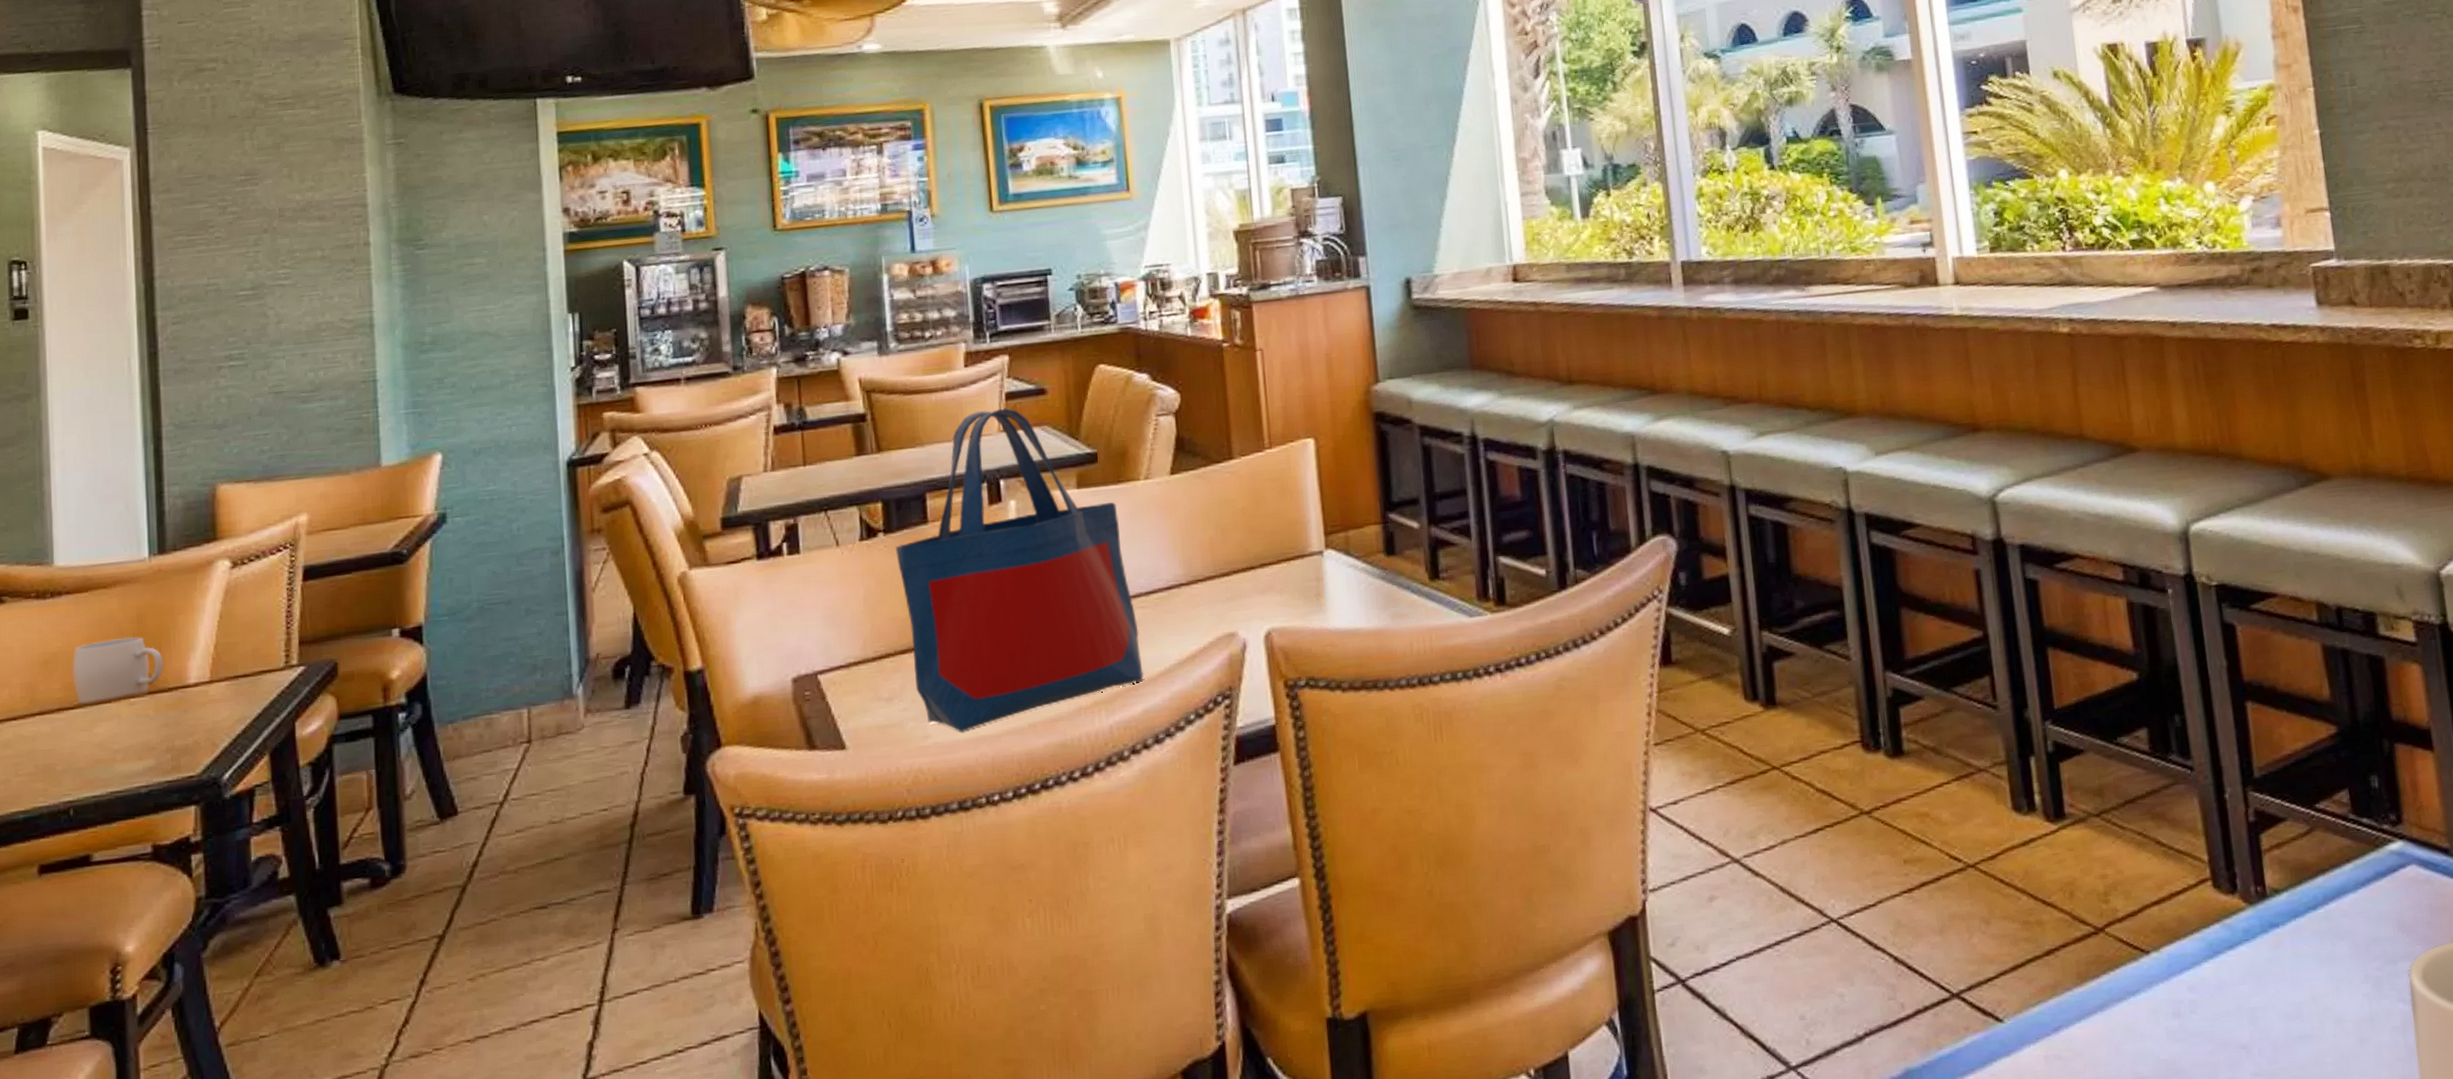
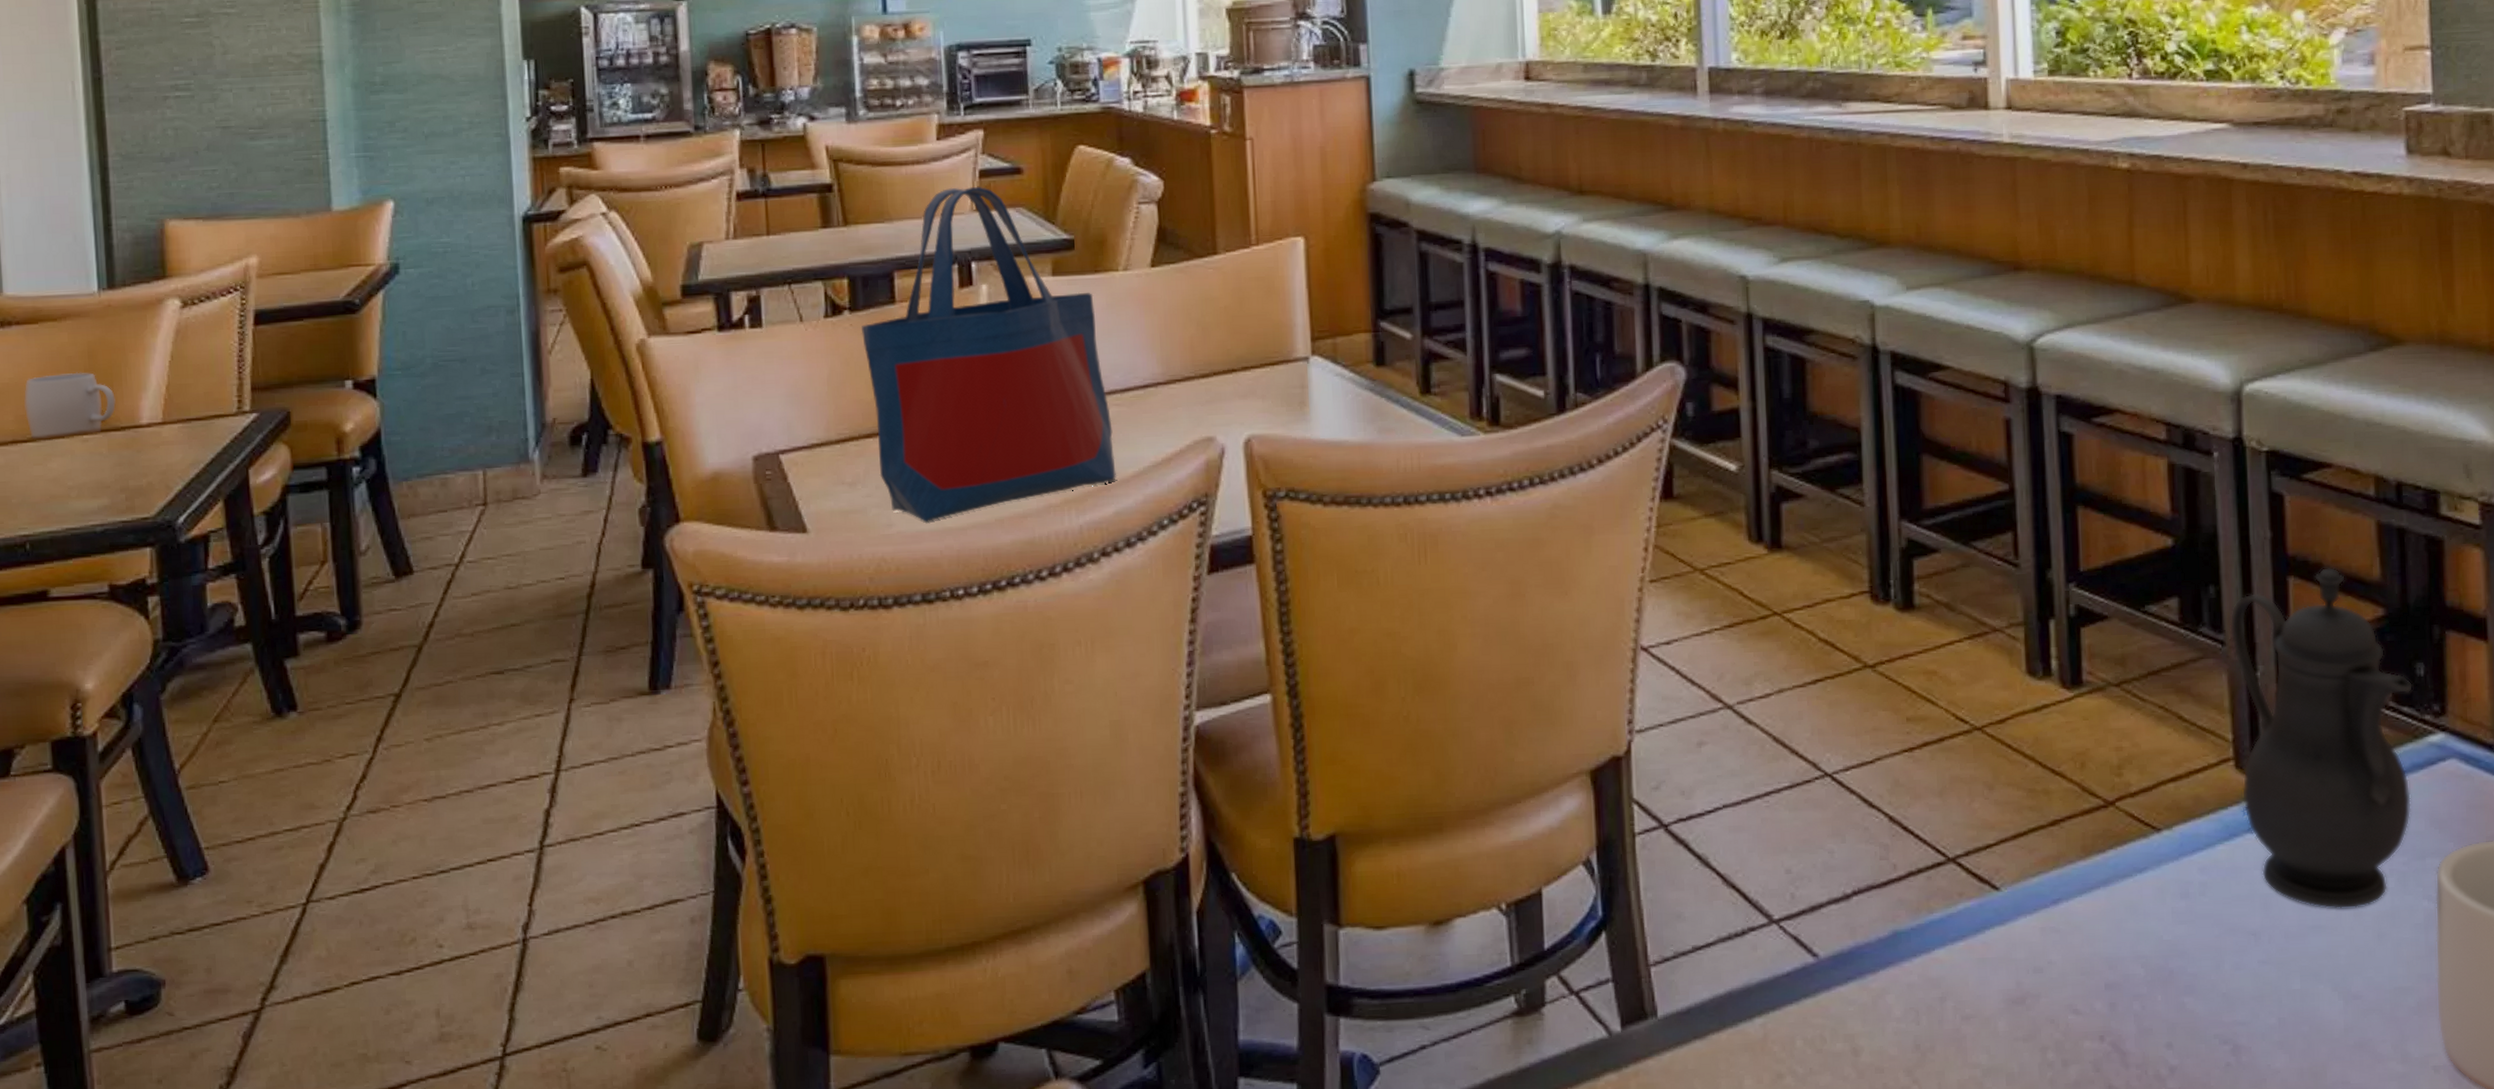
coffeepot: none [2196,690,2380,1018] -> present [2230,567,2414,909]

